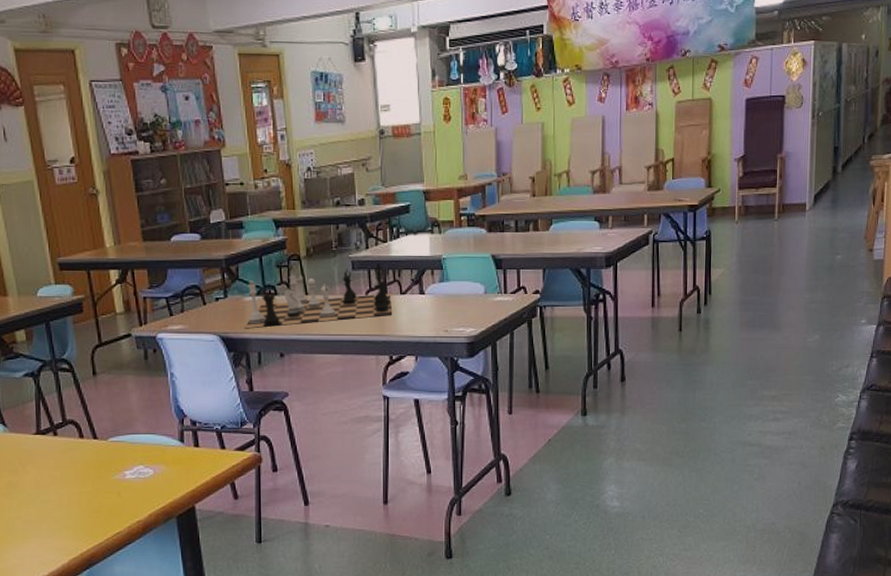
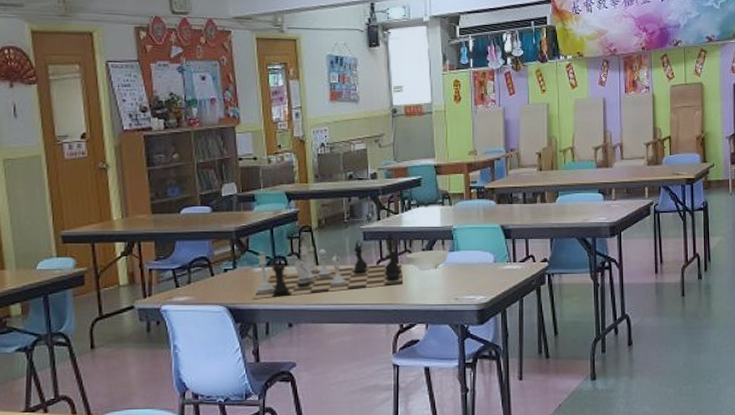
bowl: none [394,281,438,301] -> present [405,250,449,270]

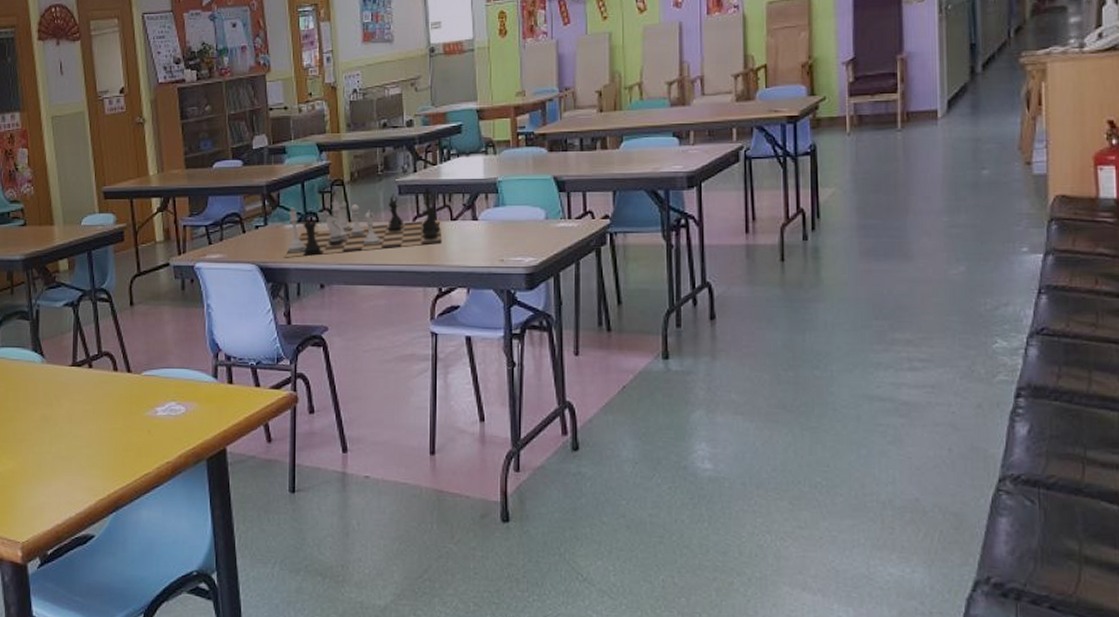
bowl: present [405,250,449,270] -> none [444,206,493,227]

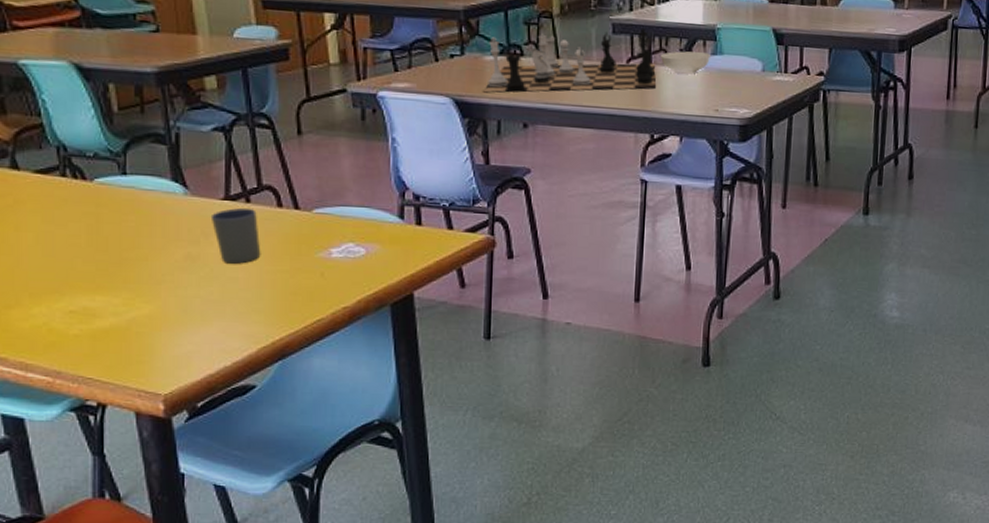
mug: none [61,372,100,423] -> present [210,207,261,264]
bowl: none [444,206,493,227] -> present [659,51,710,74]

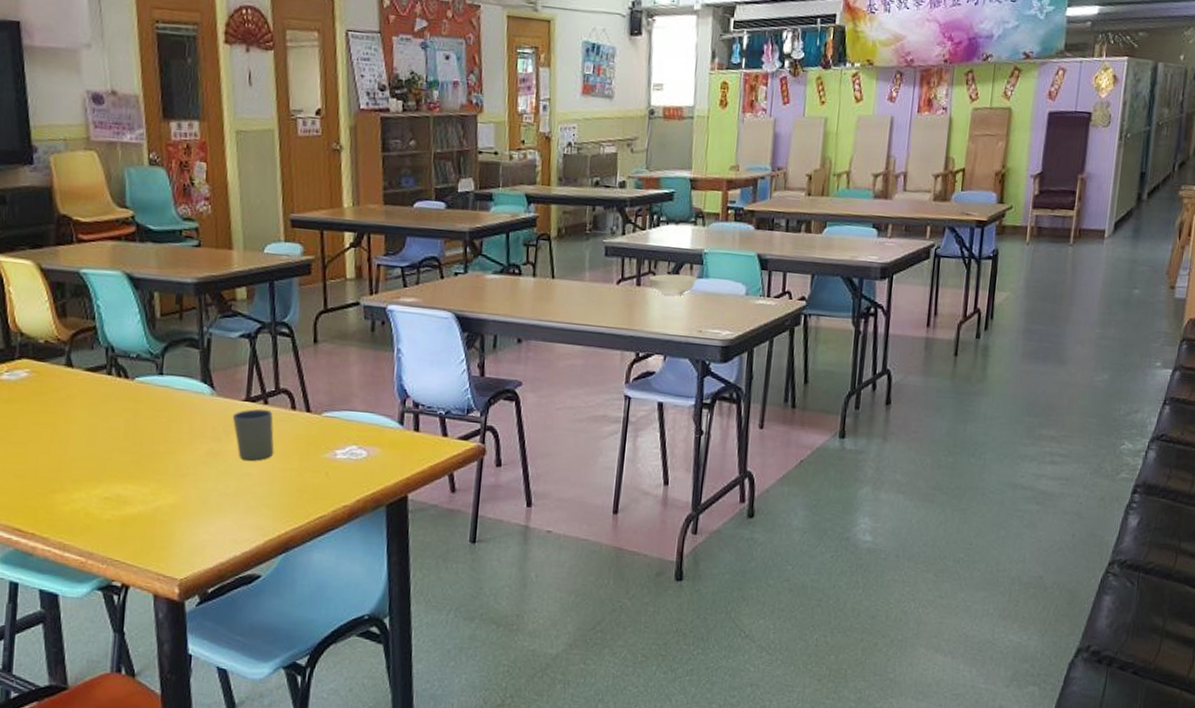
chess set: present [483,28,656,93] -> none [482,251,644,309]

